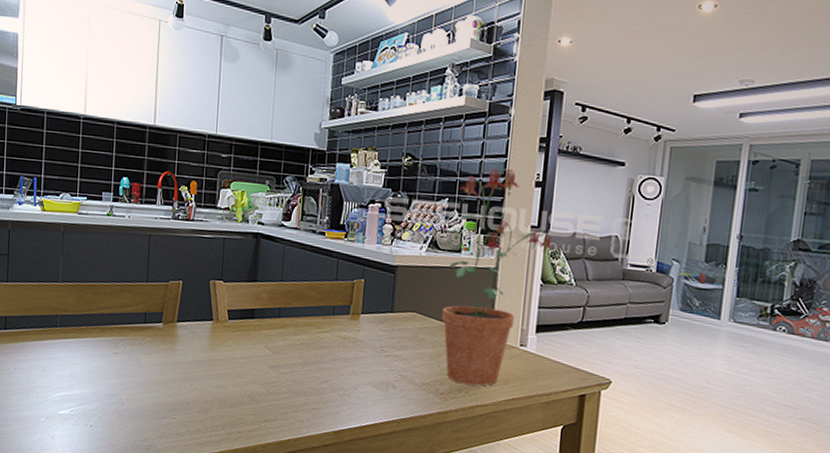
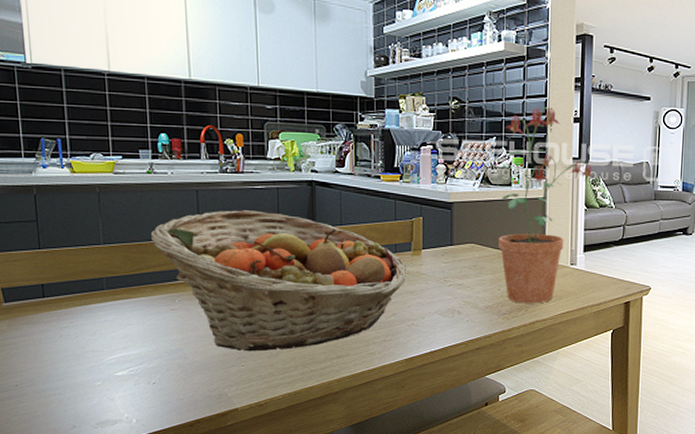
fruit basket: none [104,257,344,407] -> present [151,210,407,352]

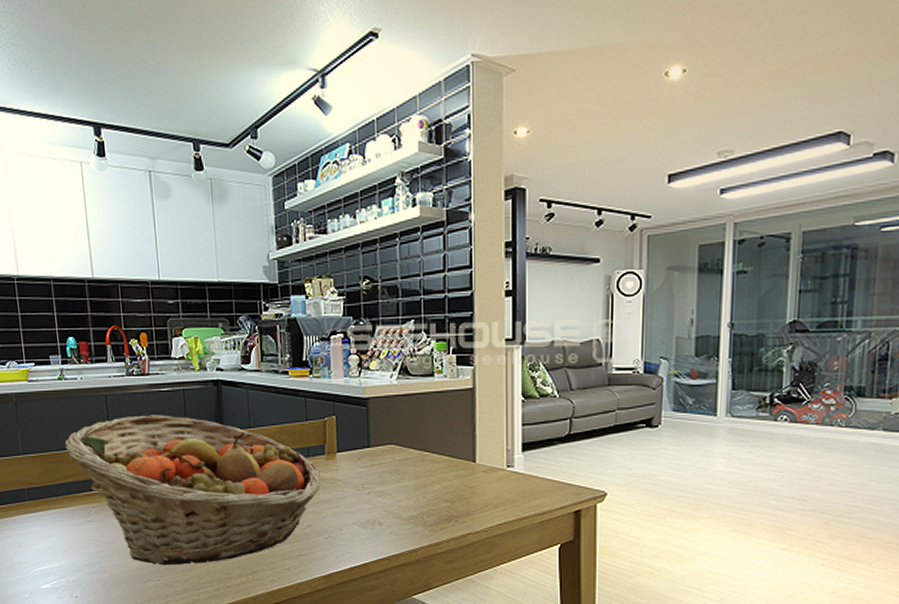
potted plant: present [499,107,593,304] -> none [422,280,531,513]

